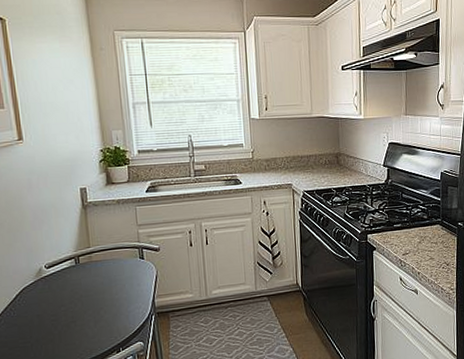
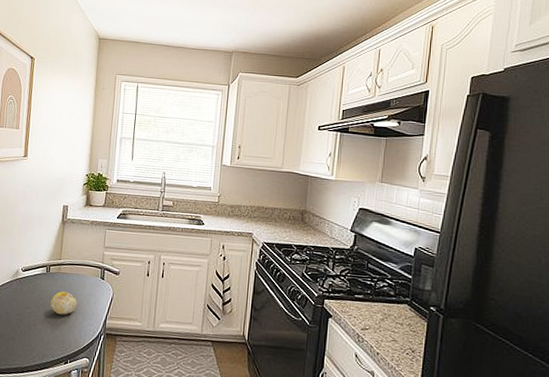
fruit: none [87,280,119,305] -> present [50,292,78,315]

